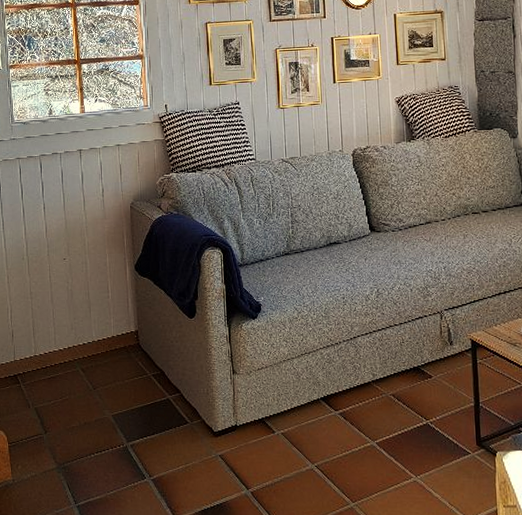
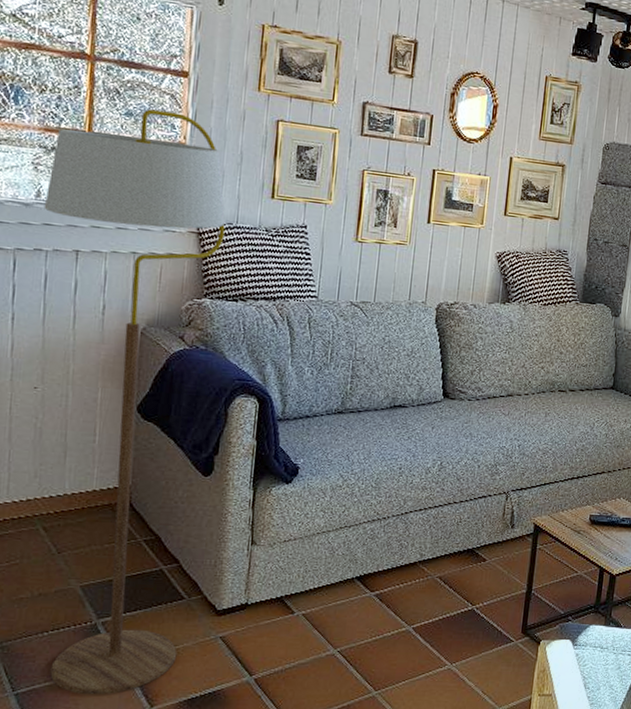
floor lamp: none [55,32,189,507] -> present [44,109,225,695]

